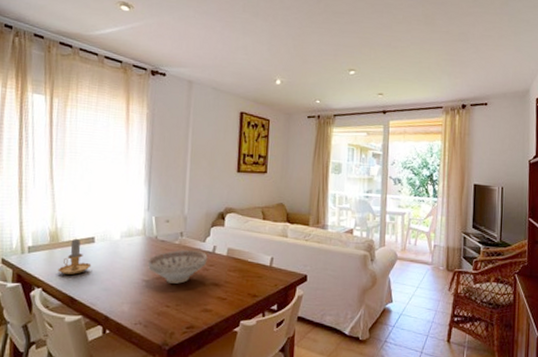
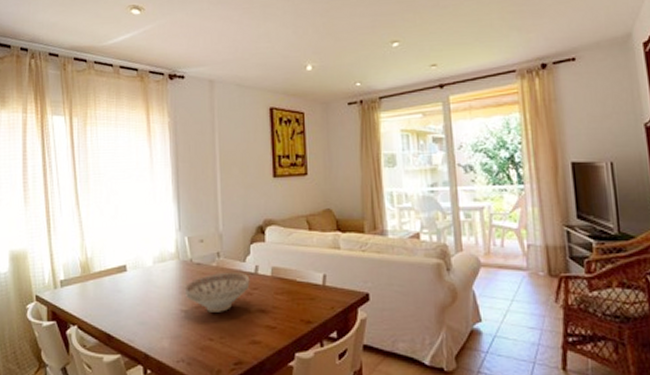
candle: present [58,238,92,275] -> none [92,267,126,308]

